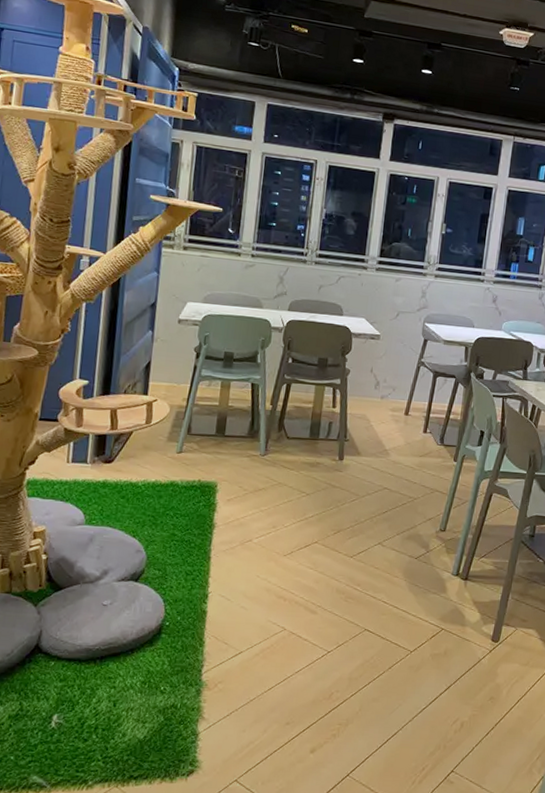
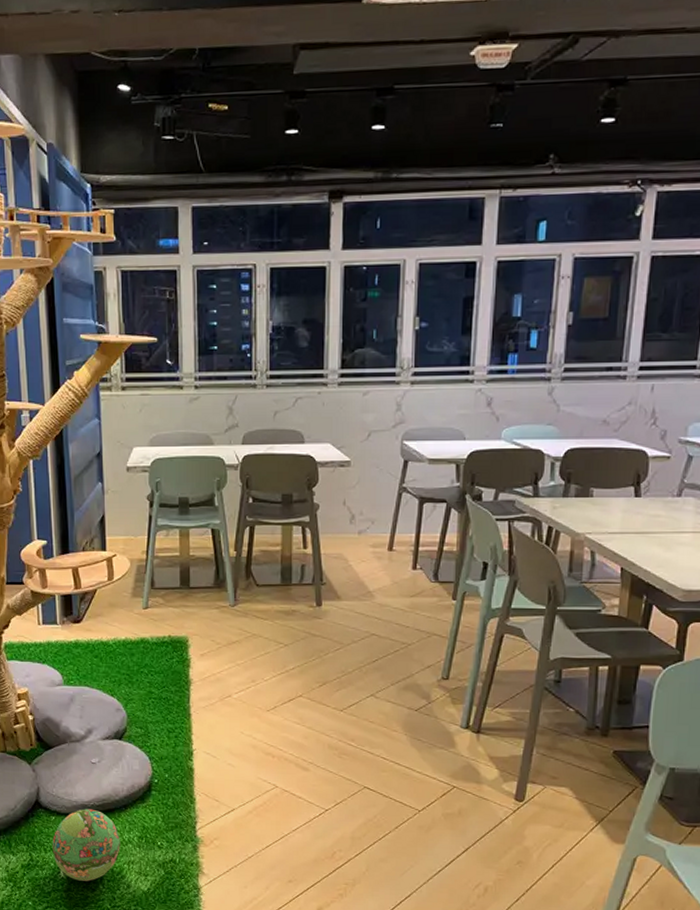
ball: none [46,653,122,731] -> present [51,809,120,881]

